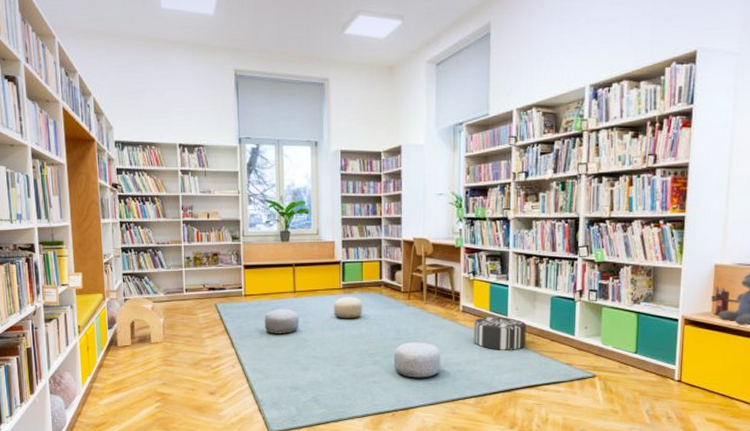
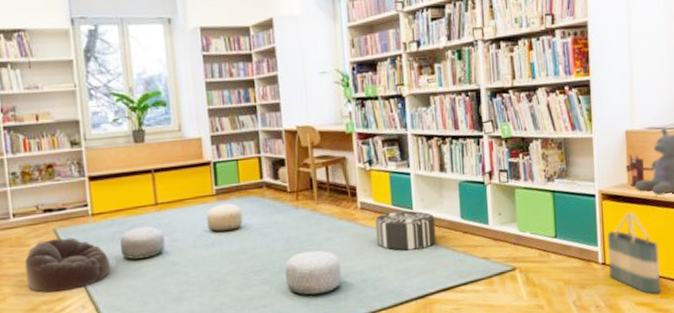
beanbag: none [192,312,256,352] -> present [24,237,111,293]
tote bag: none [684,339,735,414] -> present [607,213,660,295]

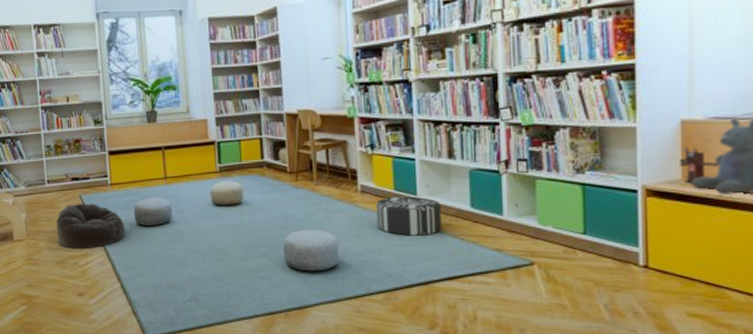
tote bag: present [607,213,660,295] -> none [651,212,723,307]

